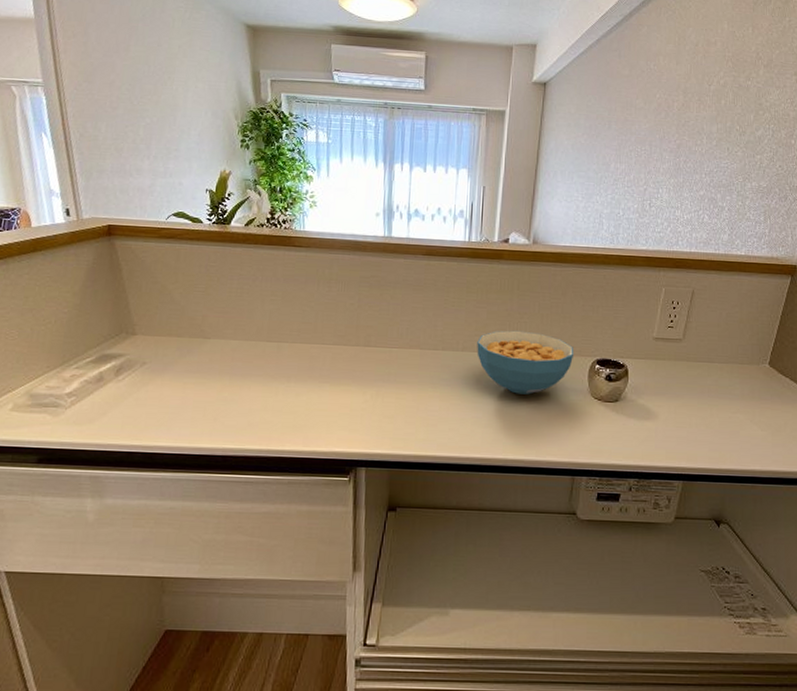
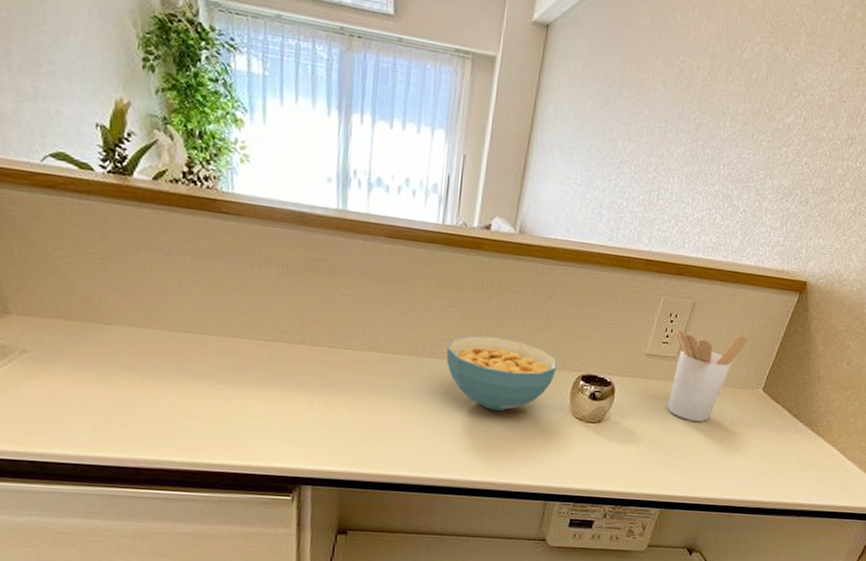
utensil holder: none [679,314,747,397] -> present [667,328,747,422]

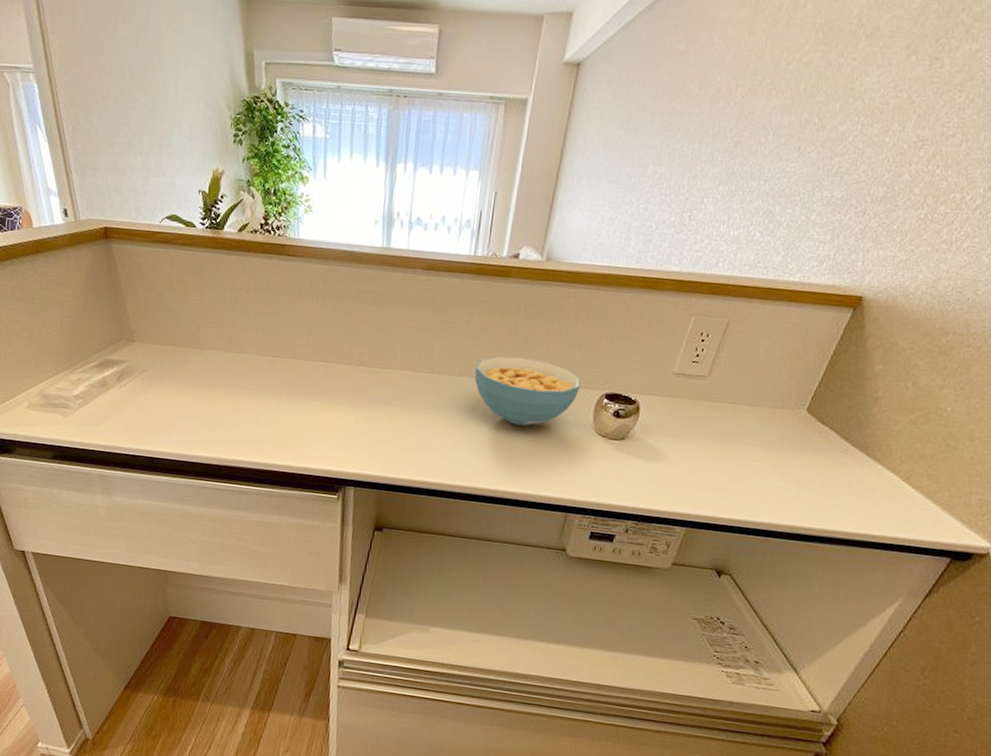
utensil holder: present [667,328,747,422] -> none [696,348,789,442]

